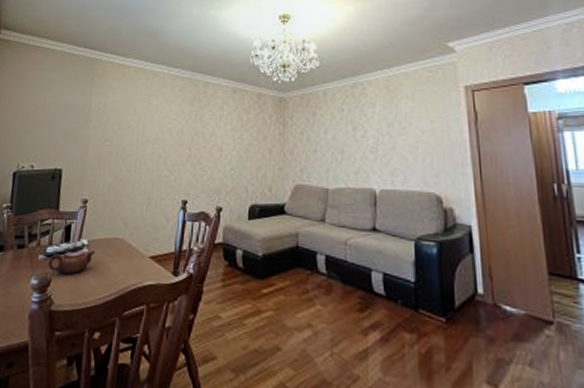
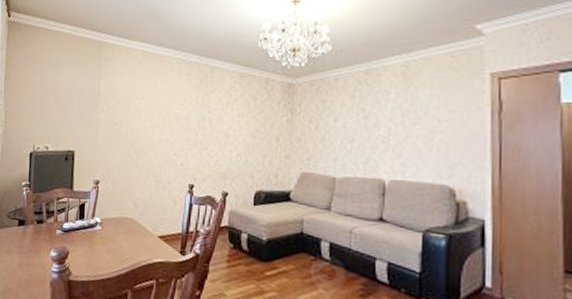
teapot: present [48,246,96,275] -> none [65,223,108,250]

